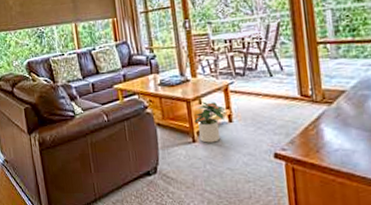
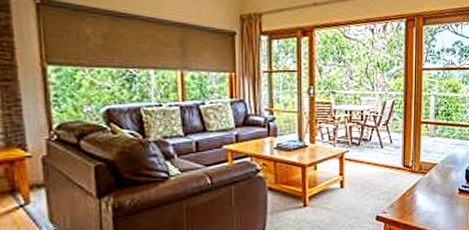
potted plant: present [194,101,226,143] -> none [307,167,339,207]

